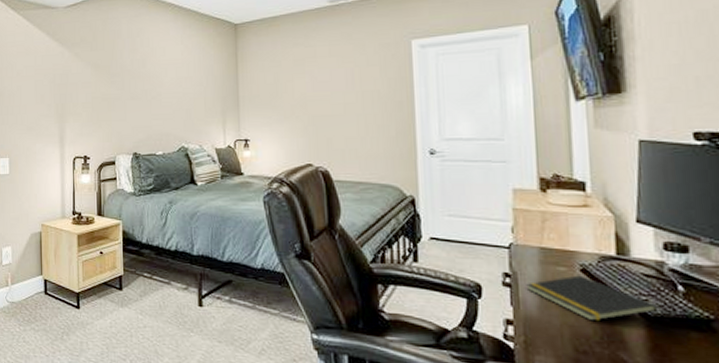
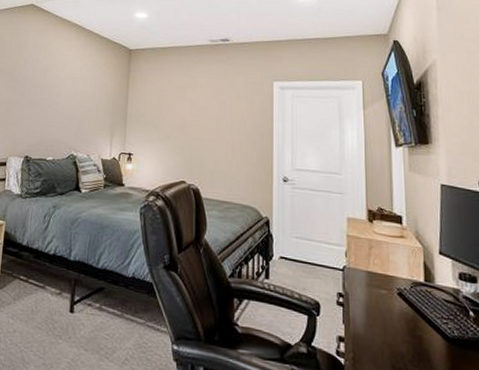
notepad: present [526,275,659,322] -> none [355,298,456,341]

